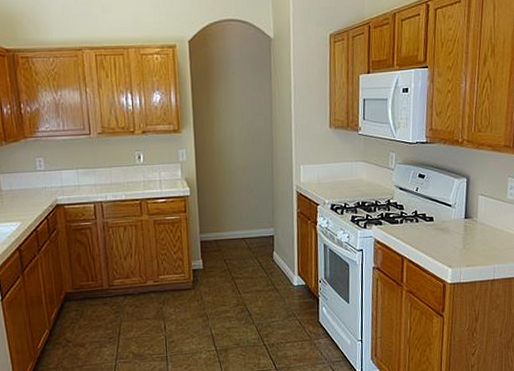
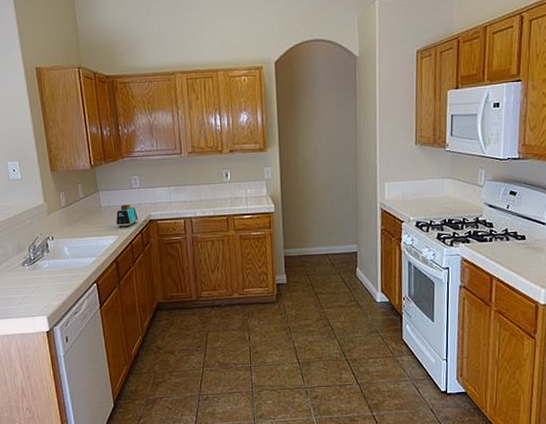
toaster: none [18,188,43,213] -> present [116,204,138,227]

